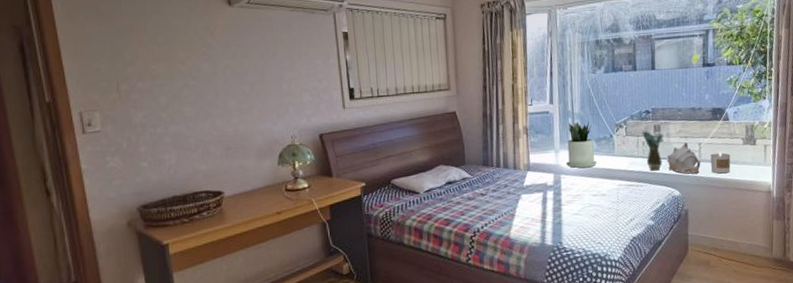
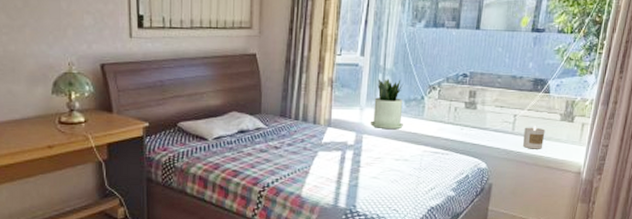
vase: present [641,129,662,171] -> none [455,94,477,140]
seashell: present [667,142,701,174] -> none [477,113,513,147]

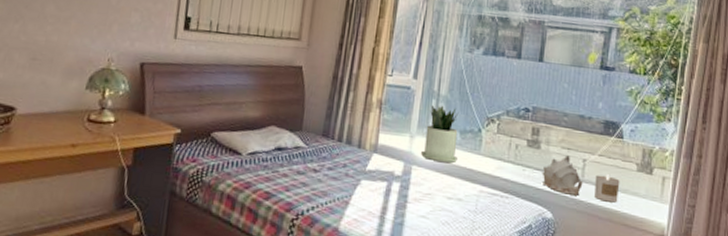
seashell: none [477,113,513,147] -> present [541,155,583,196]

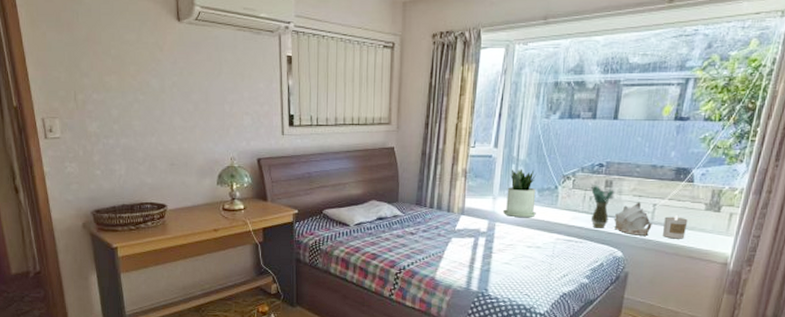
vase: none [516,129,541,183] -> present [590,183,613,229]

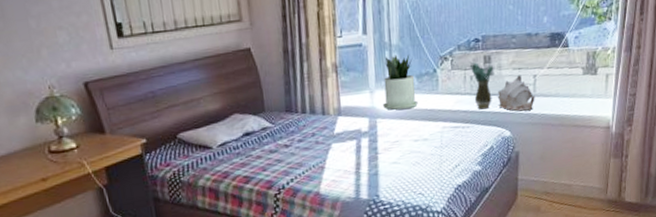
candle: present [663,215,688,239] -> none [546,84,568,110]

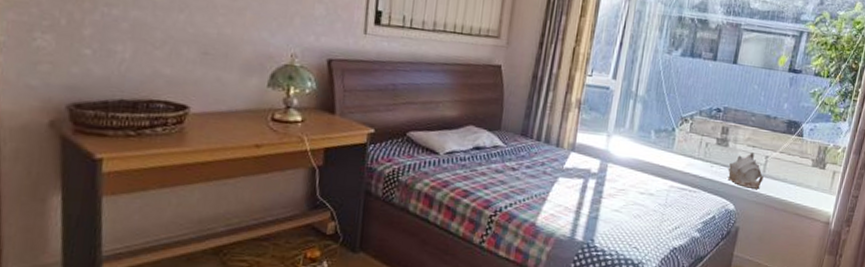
planter: present [383,54,418,110] -> none [617,105,655,161]
vase: present [469,61,493,110] -> none [705,129,729,178]

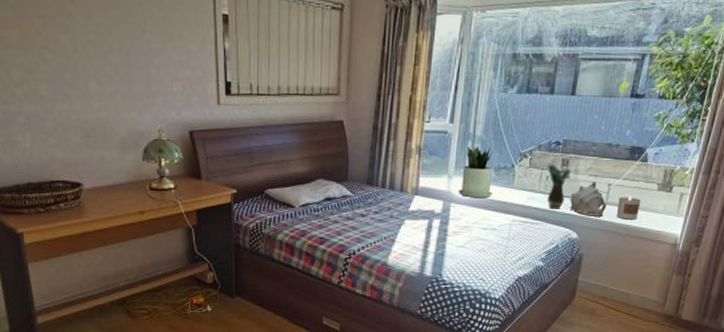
planter: none [617,105,655,161] -> present [459,146,494,198]
vase: none [705,129,729,178] -> present [547,162,570,209]
candle: none [773,169,796,195] -> present [617,195,641,220]

